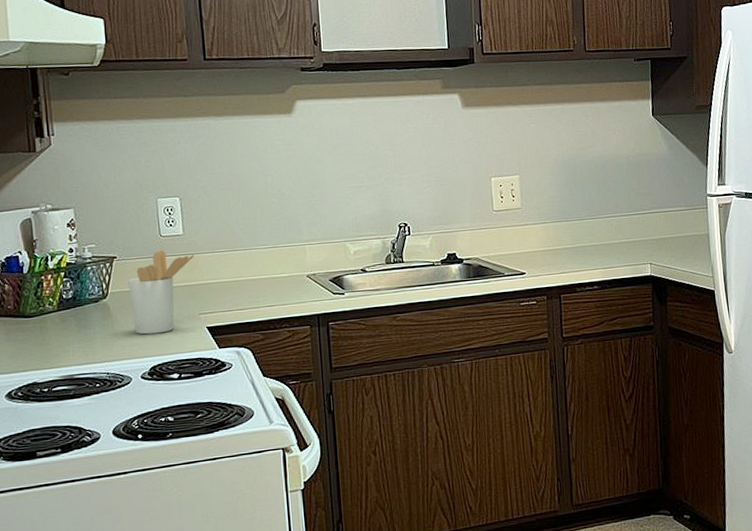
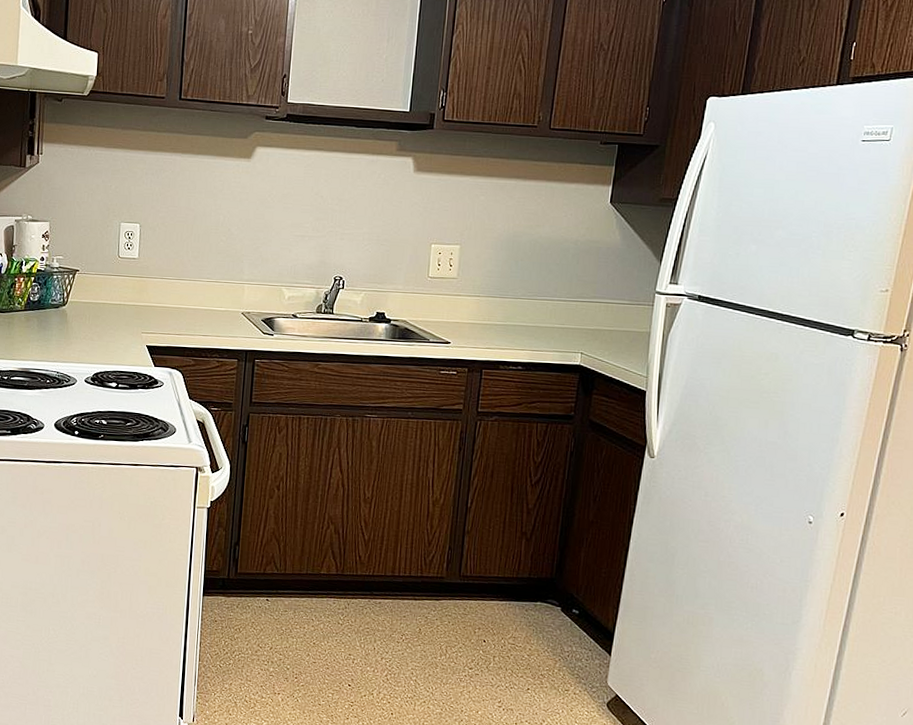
utensil holder: present [128,250,195,335] -> none [85,270,146,345]

